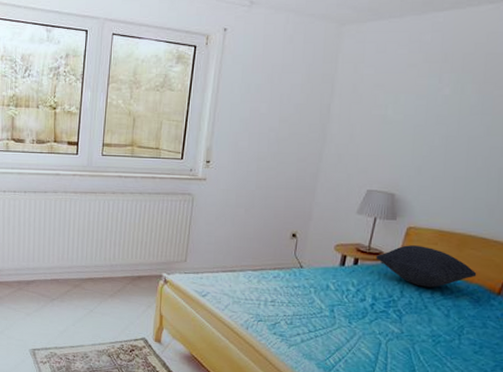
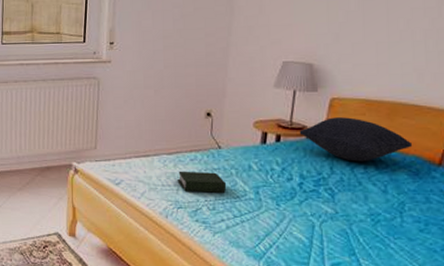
book: none [260,286,305,309] -> present [177,171,227,193]

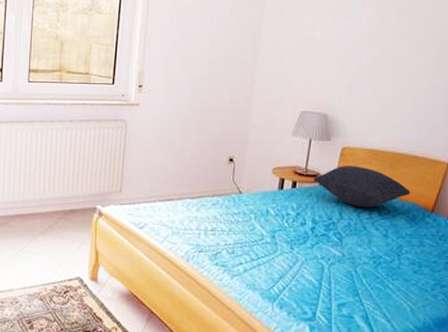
book: present [177,171,227,193] -> none [199,215,246,237]

